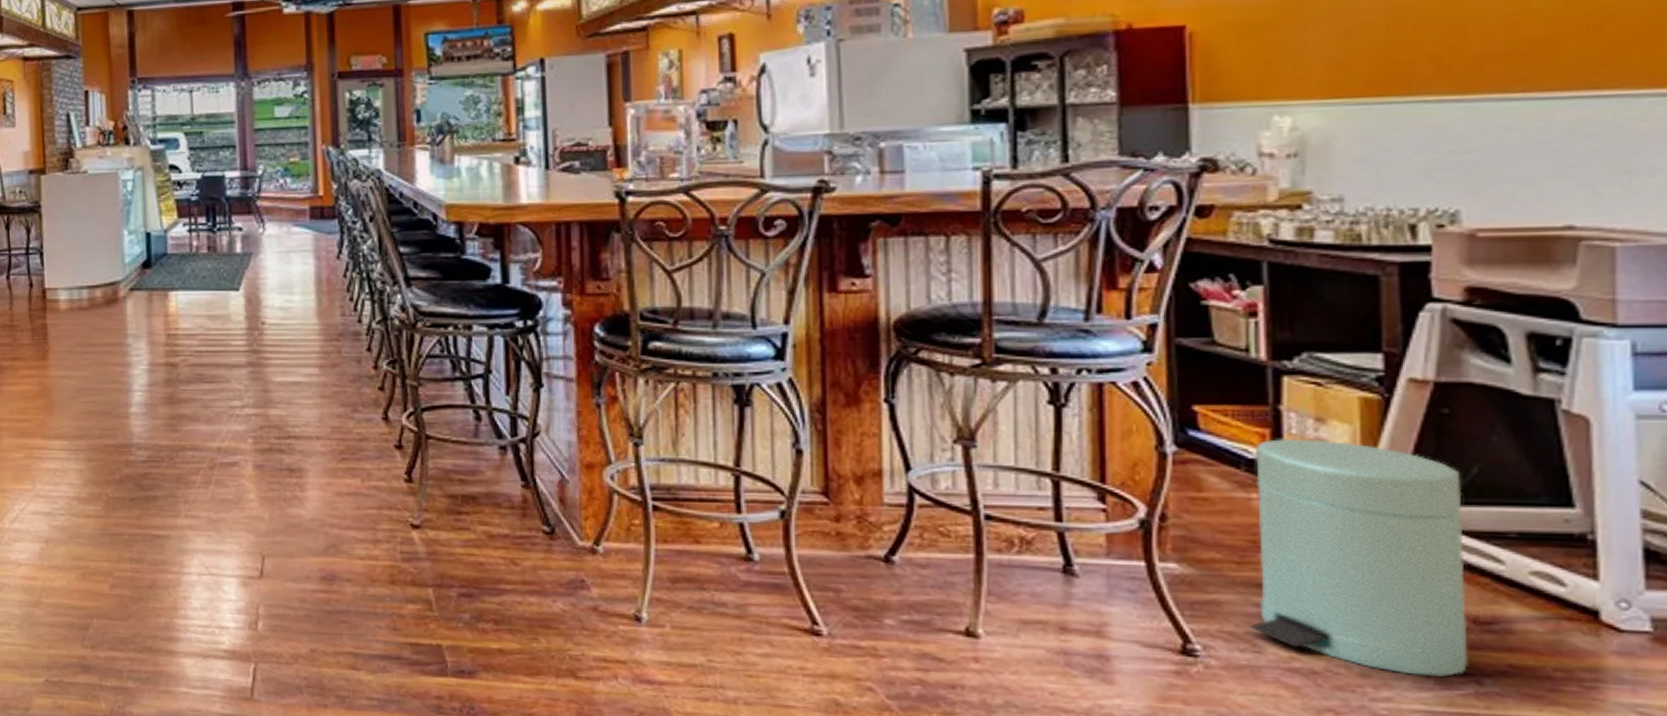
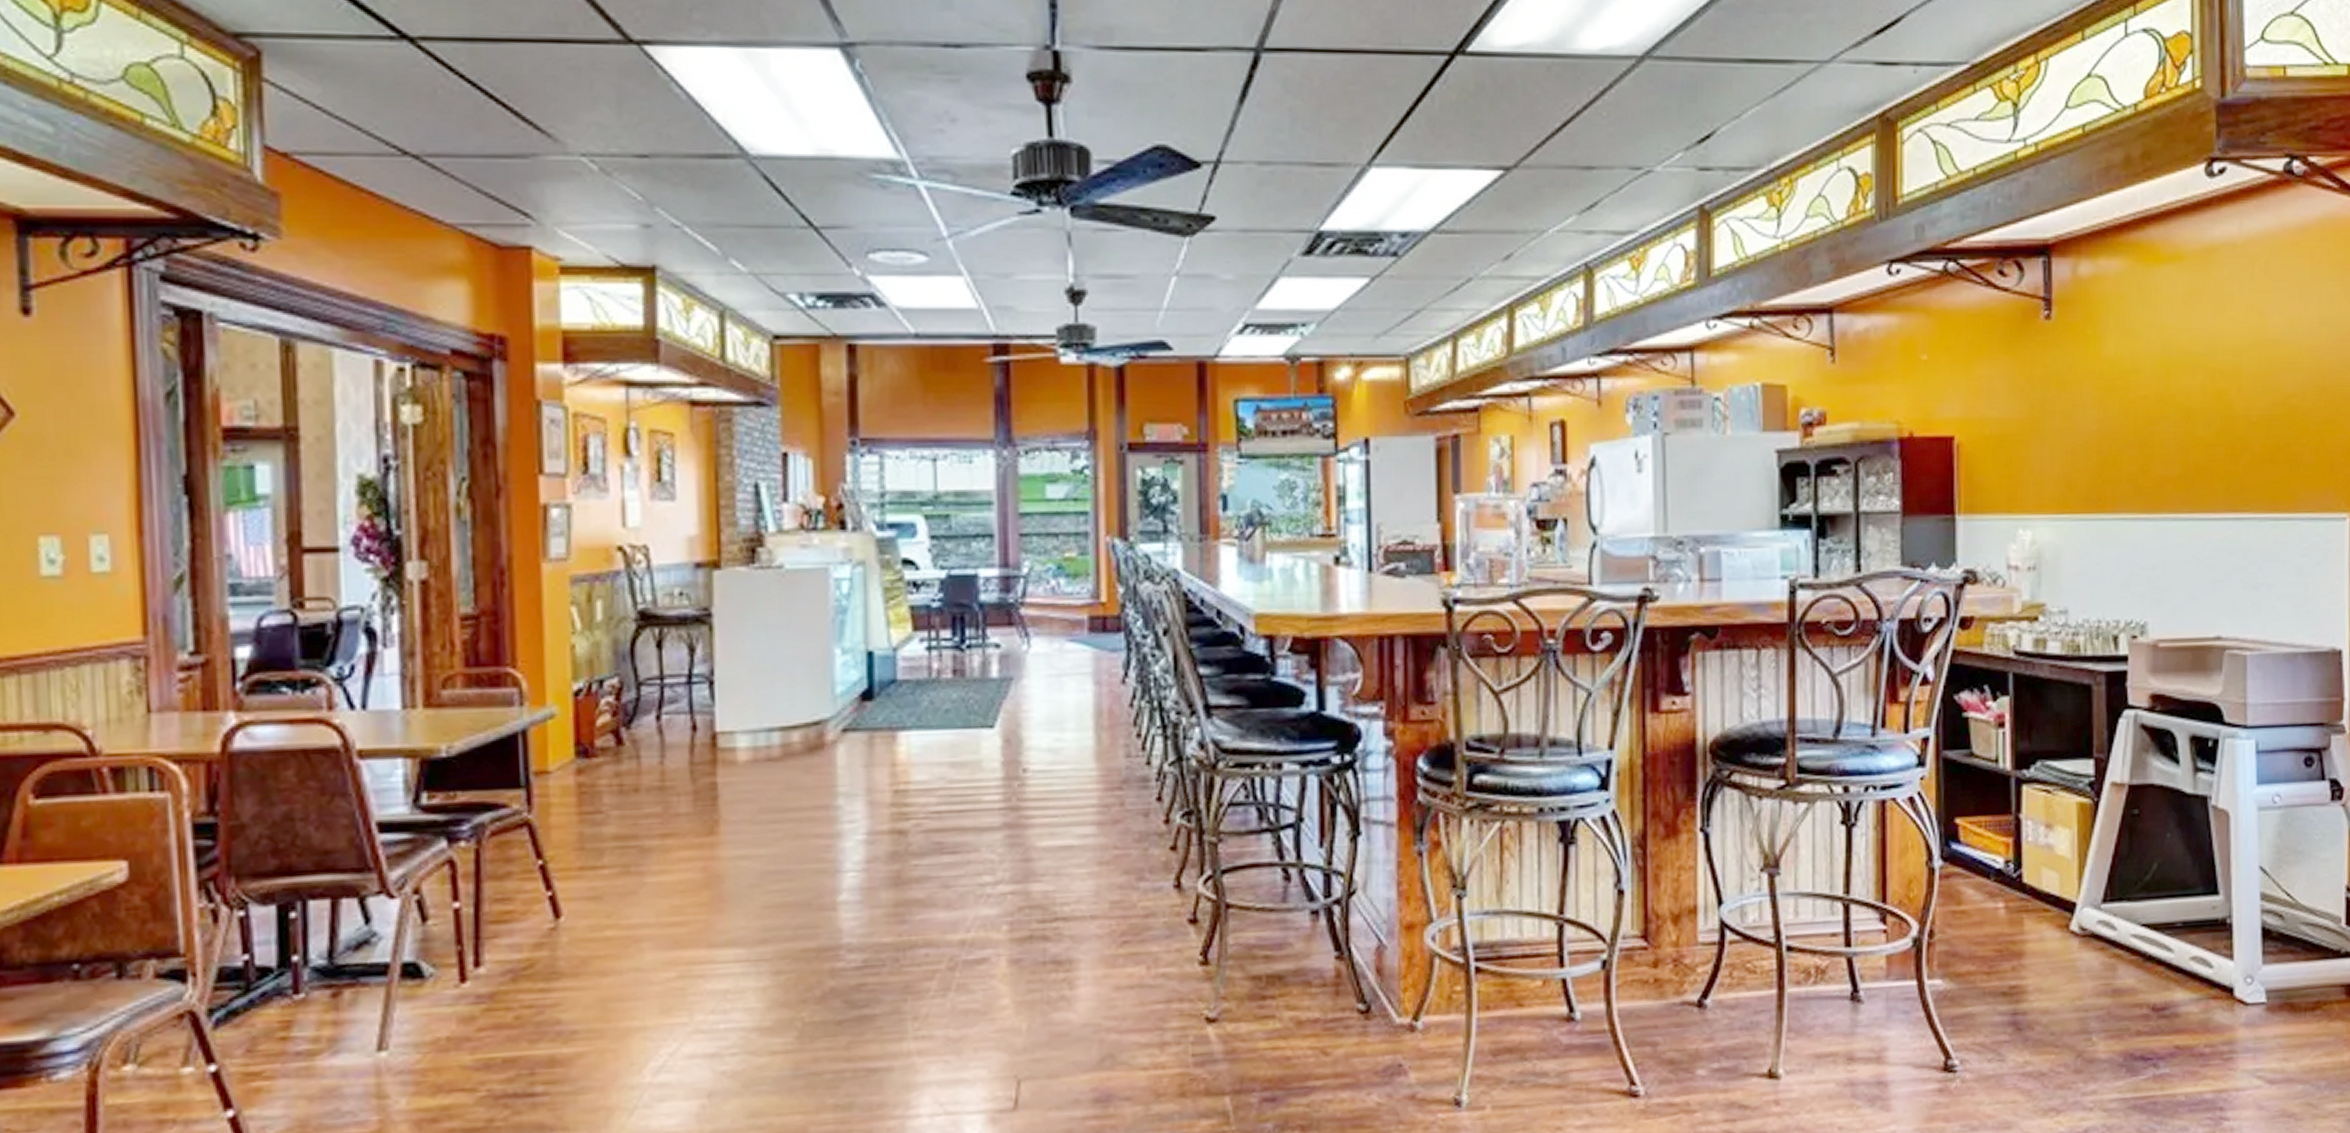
trash can: present [1250,438,1468,677] -> none [1996,845,2149,1066]

